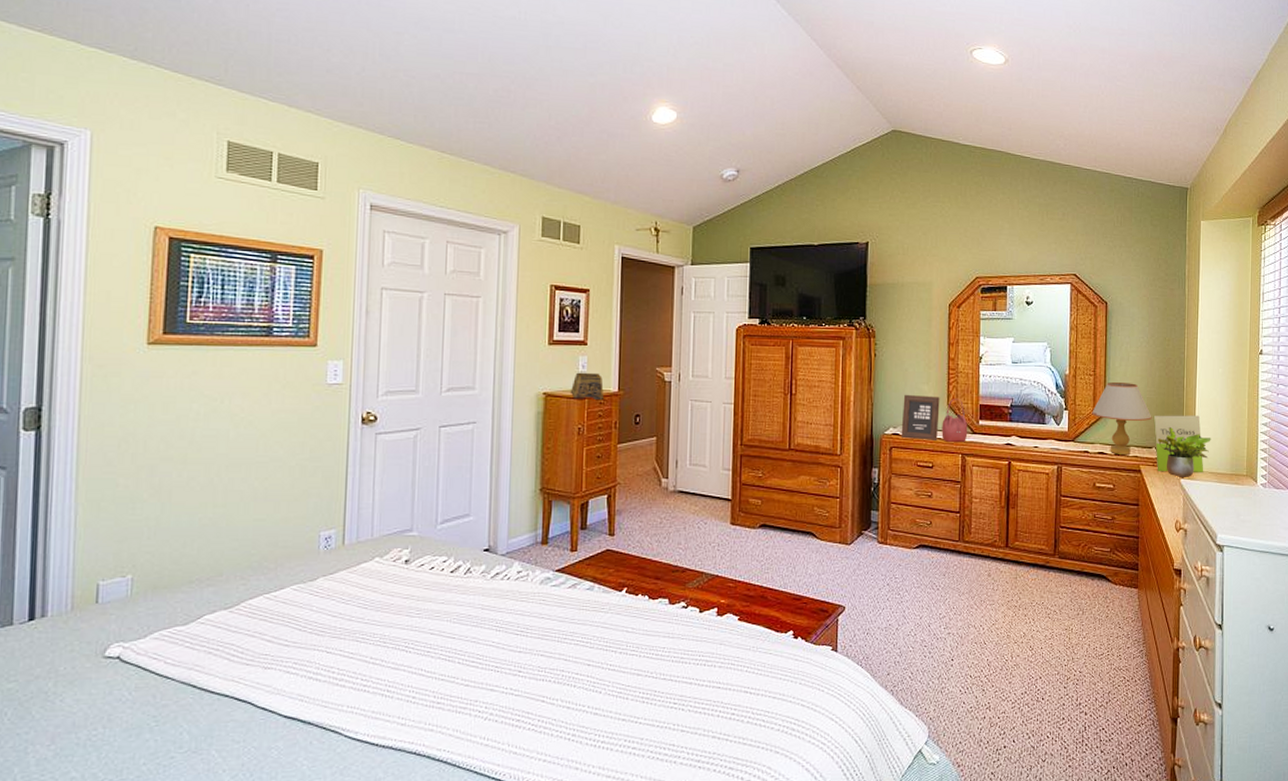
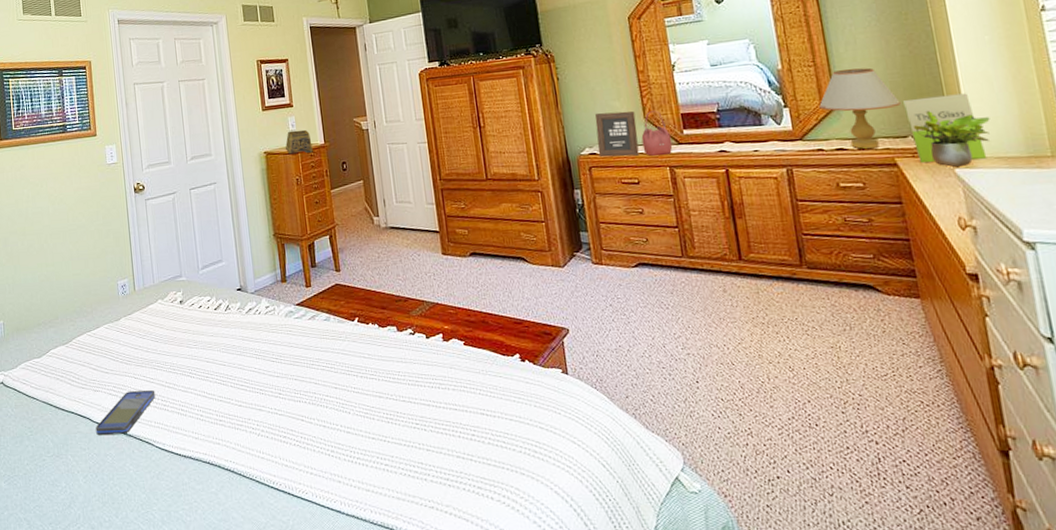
mobile phone: none [259,667,354,723] -> present [95,390,156,435]

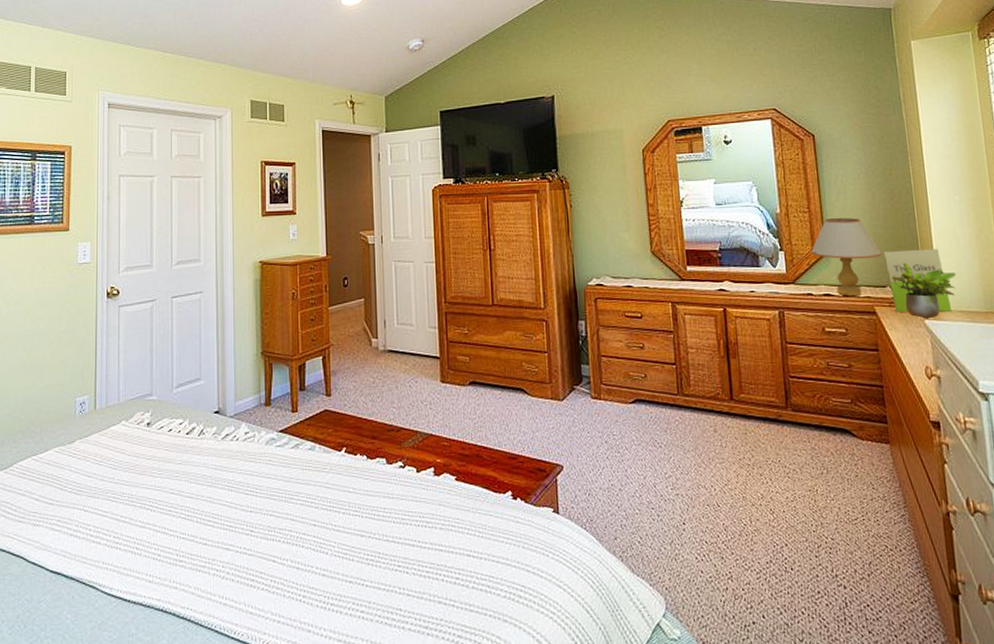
mobile phone: present [95,390,156,435] -> none [30,525,107,577]
decorative box: present [285,129,313,155] -> none [284,240,313,266]
picture frame: present [595,111,640,157] -> none [604,243,644,290]
handbag: present [641,111,673,157] -> none [647,245,676,292]

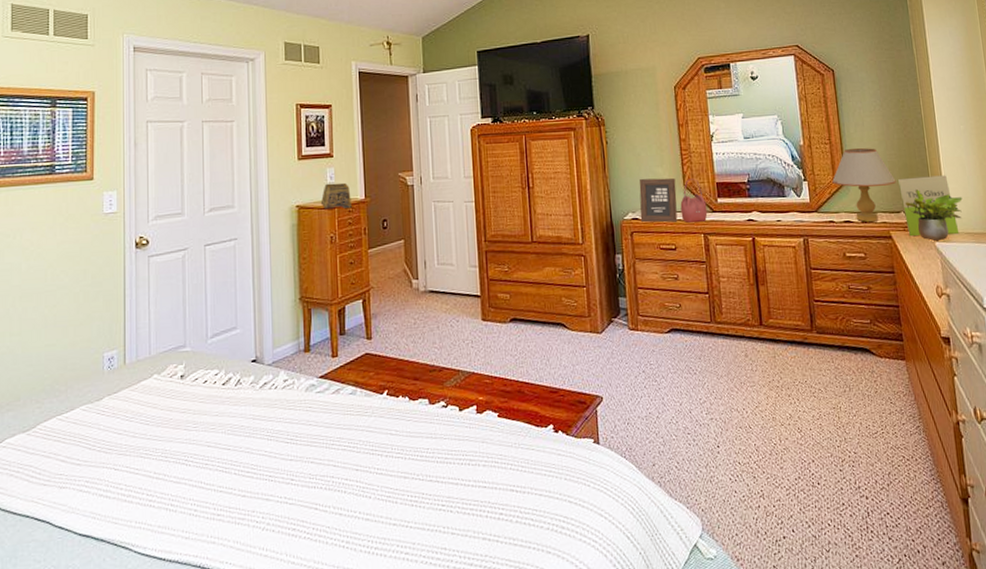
decorative box: none [284,240,313,266] -> present [321,182,352,209]
picture frame: none [604,243,644,290] -> present [639,177,678,223]
handbag: none [647,245,676,292] -> present [680,179,708,224]

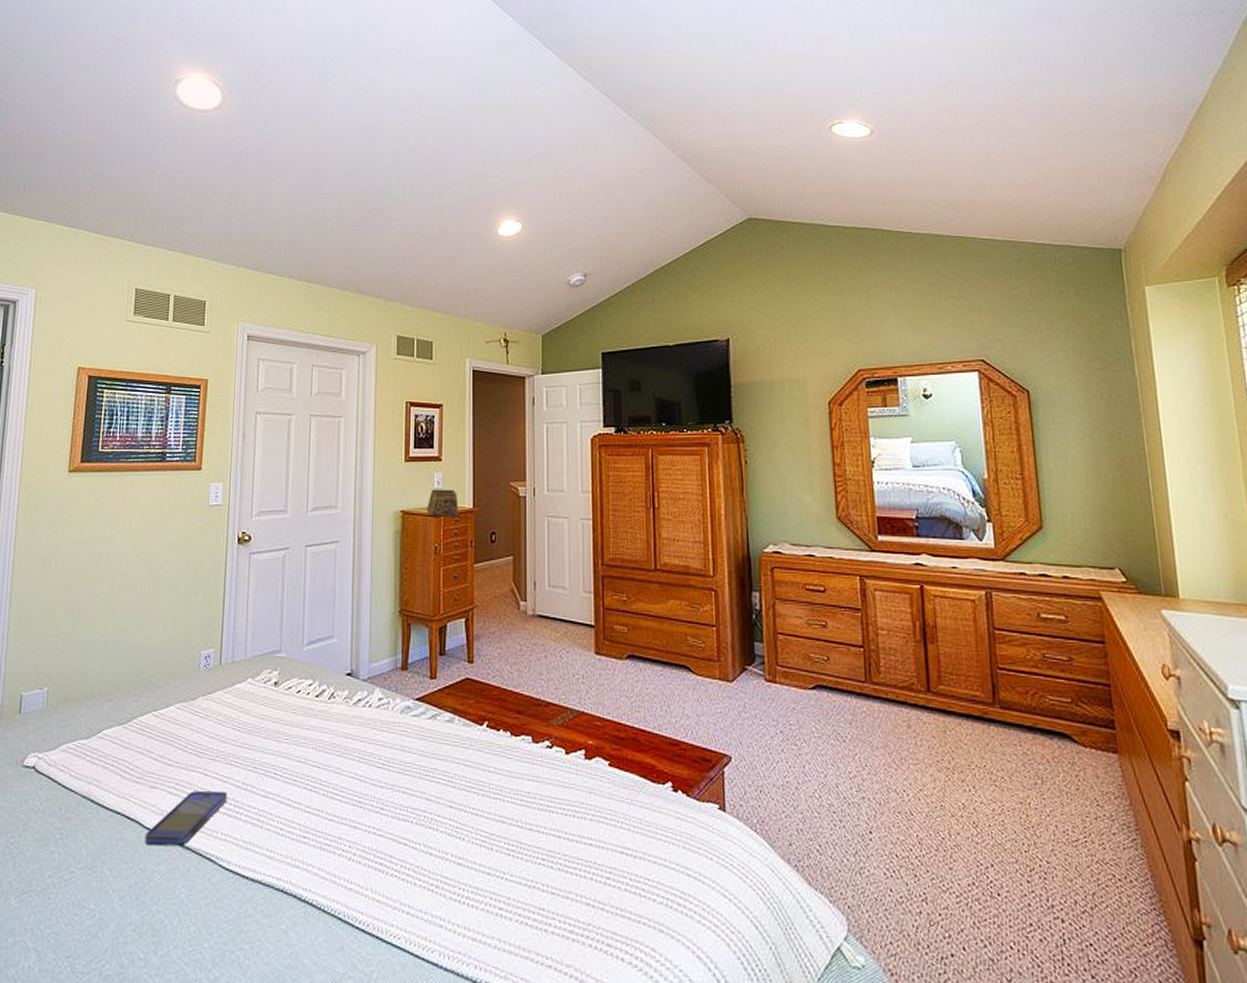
mobile phone: none [57,483,140,542] -> present [145,791,228,845]
picture frame: present [639,177,678,223] -> none [782,506,828,560]
handbag: present [680,179,708,224] -> none [832,510,865,563]
table lamp: present [832,148,896,222] -> none [1024,487,1109,577]
book: present [897,175,960,237] -> none [1110,527,1195,601]
potted plant: present [905,190,963,242] -> none [1120,542,1200,609]

